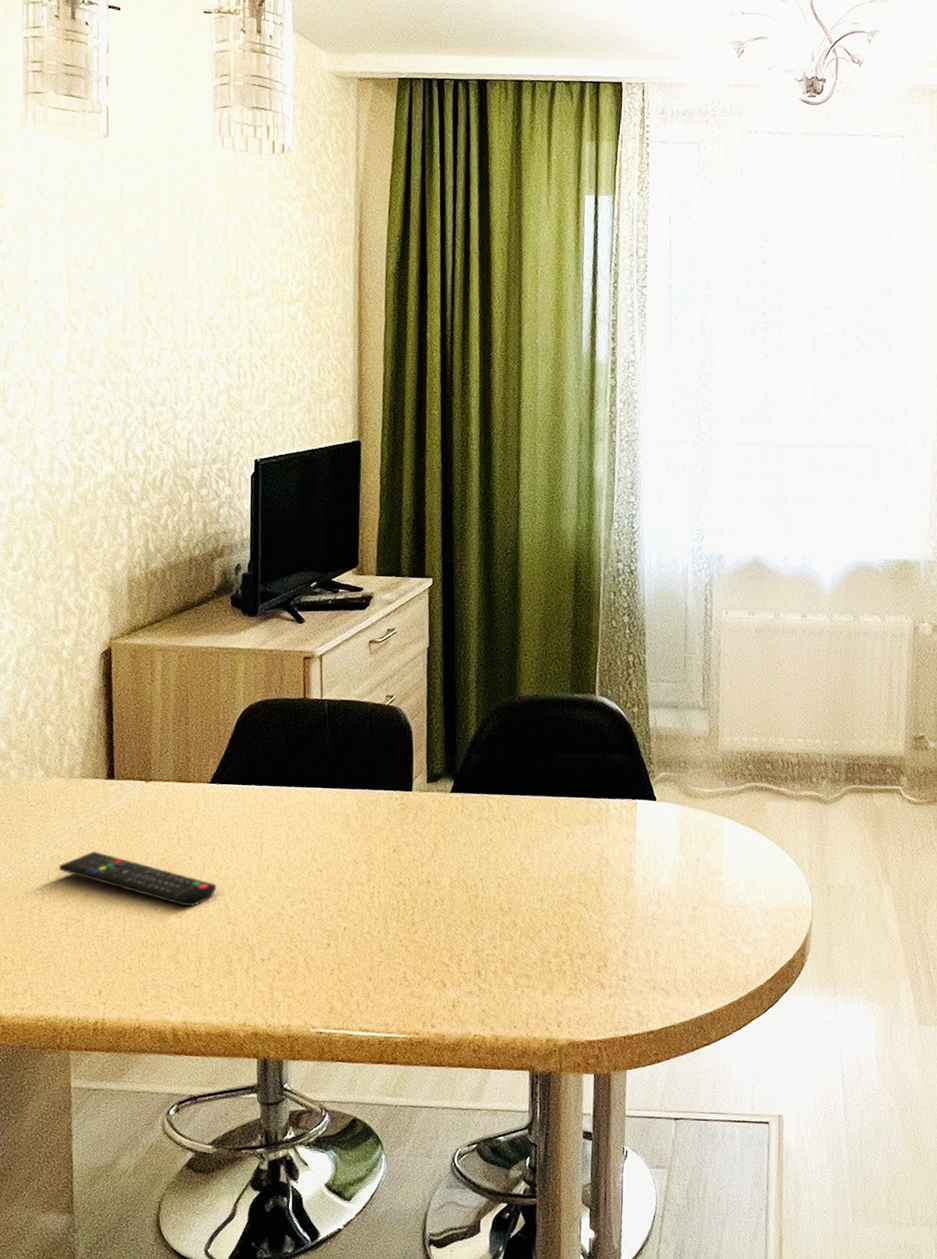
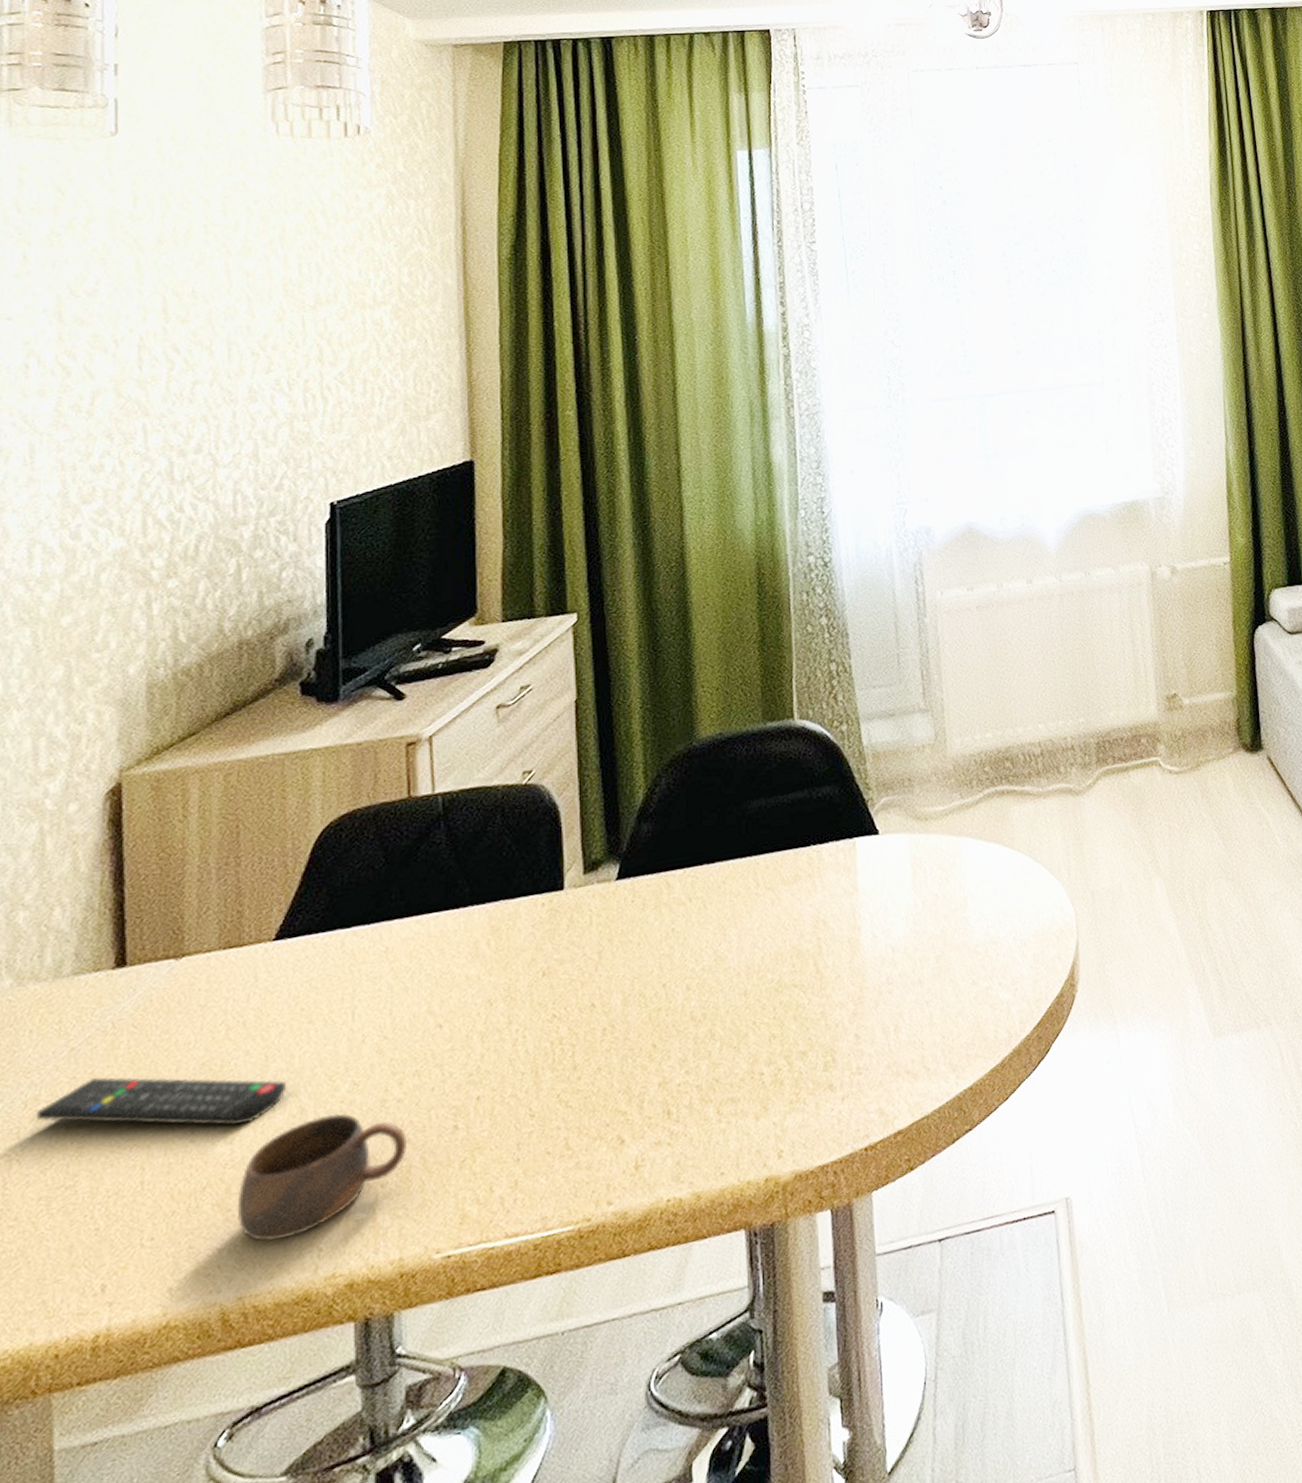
cup: none [183,914,296,991] -> present [236,1113,408,1242]

